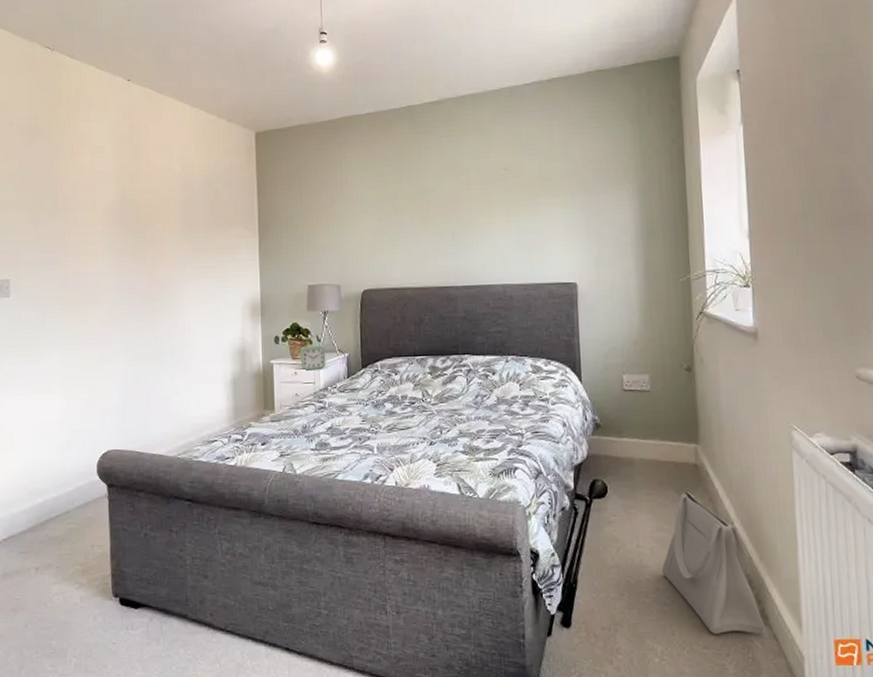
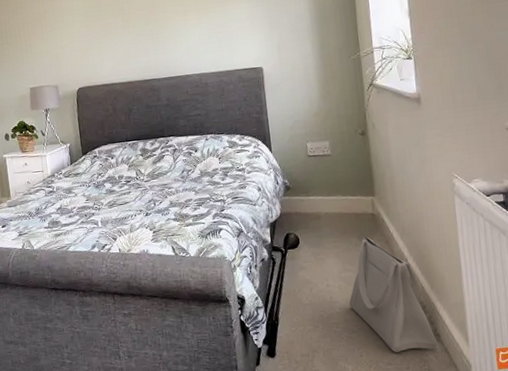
alarm clock: present [300,345,326,371] -> none [28,139,52,161]

